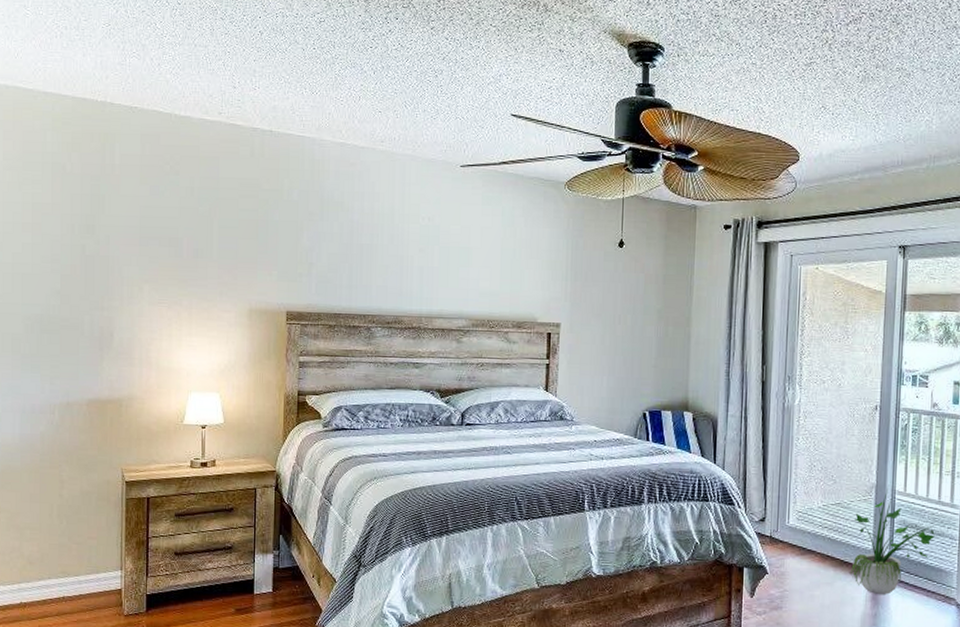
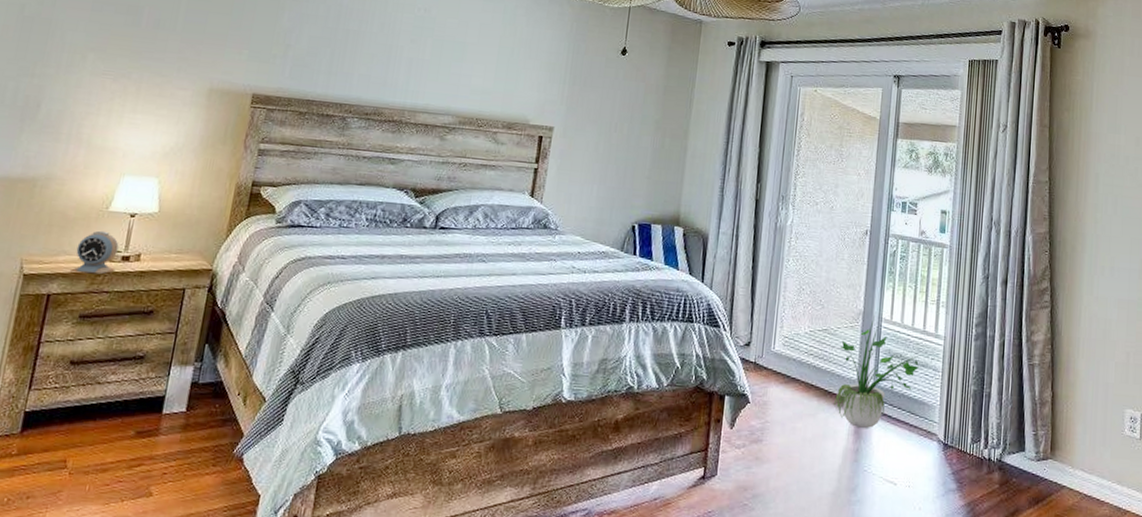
alarm clock: none [162,441,197,479] -> present [70,230,119,275]

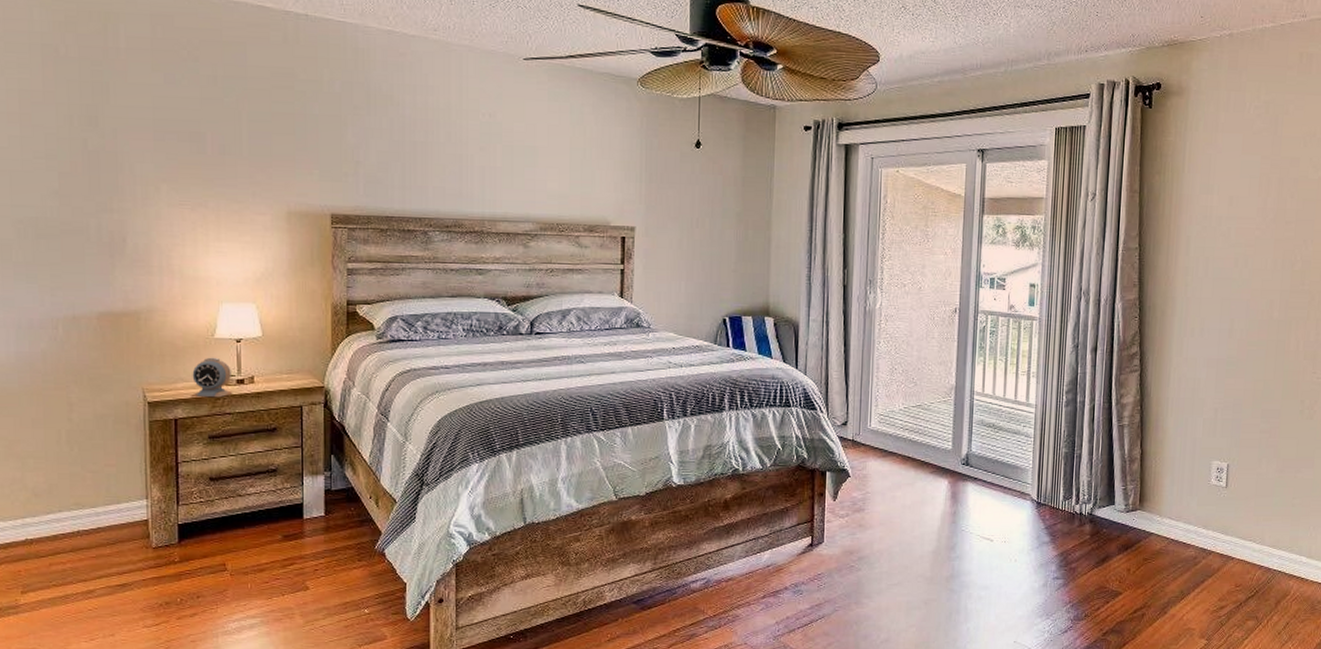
potted plant: present [833,315,919,428] -> none [930,389,1011,493]

